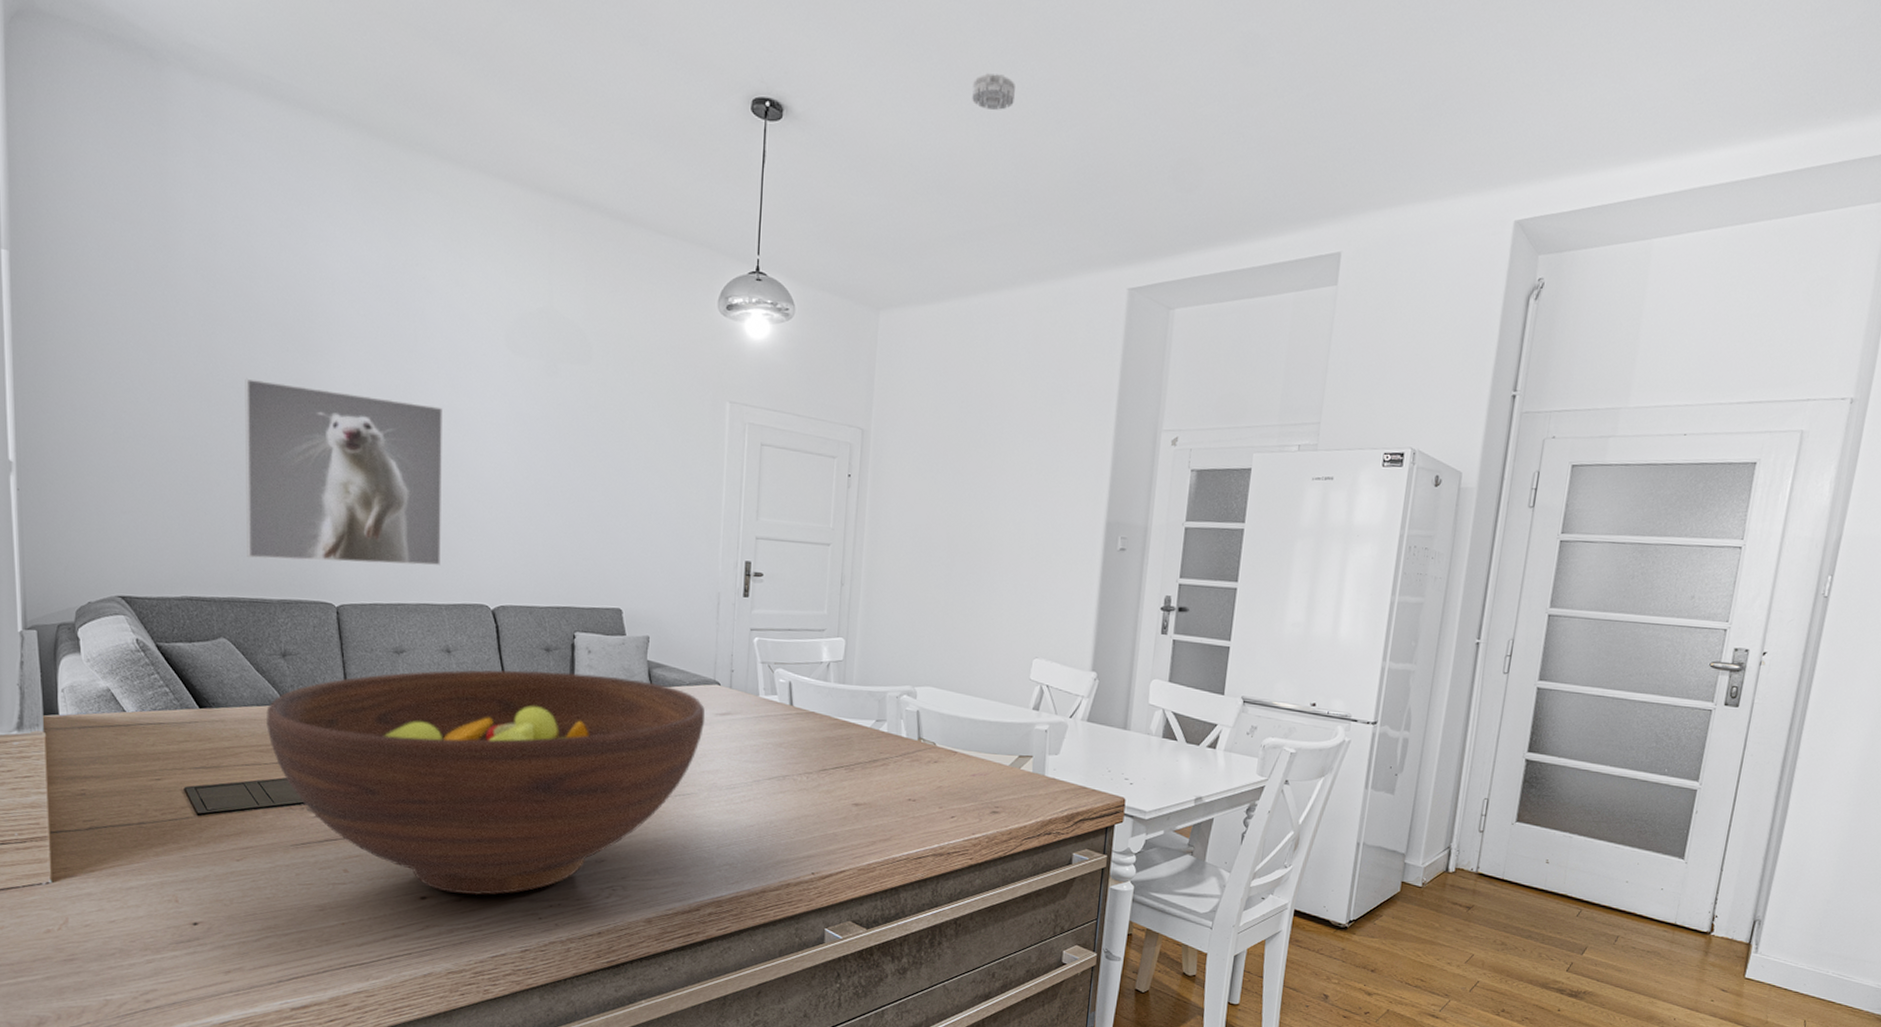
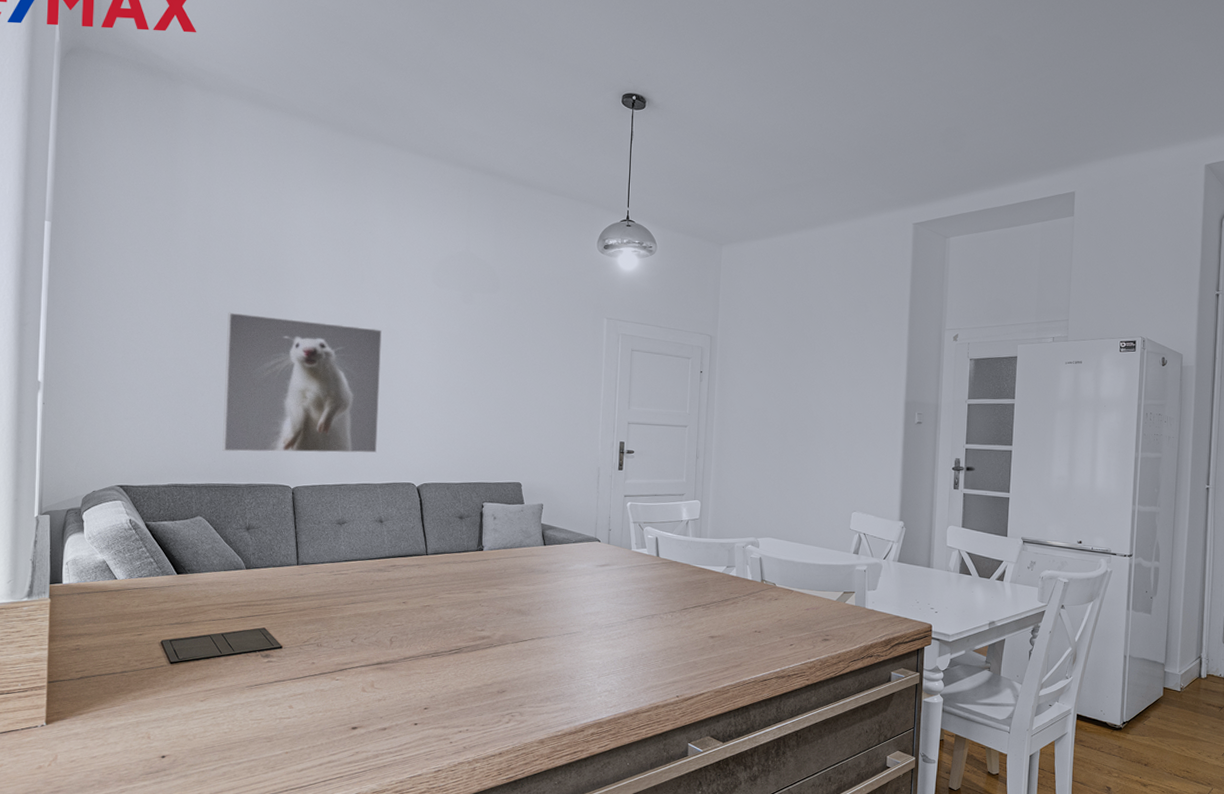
fruit bowl: present [265,670,706,896] -> none [230,534,588,725]
smoke detector: present [972,73,1015,111] -> none [788,71,821,98]

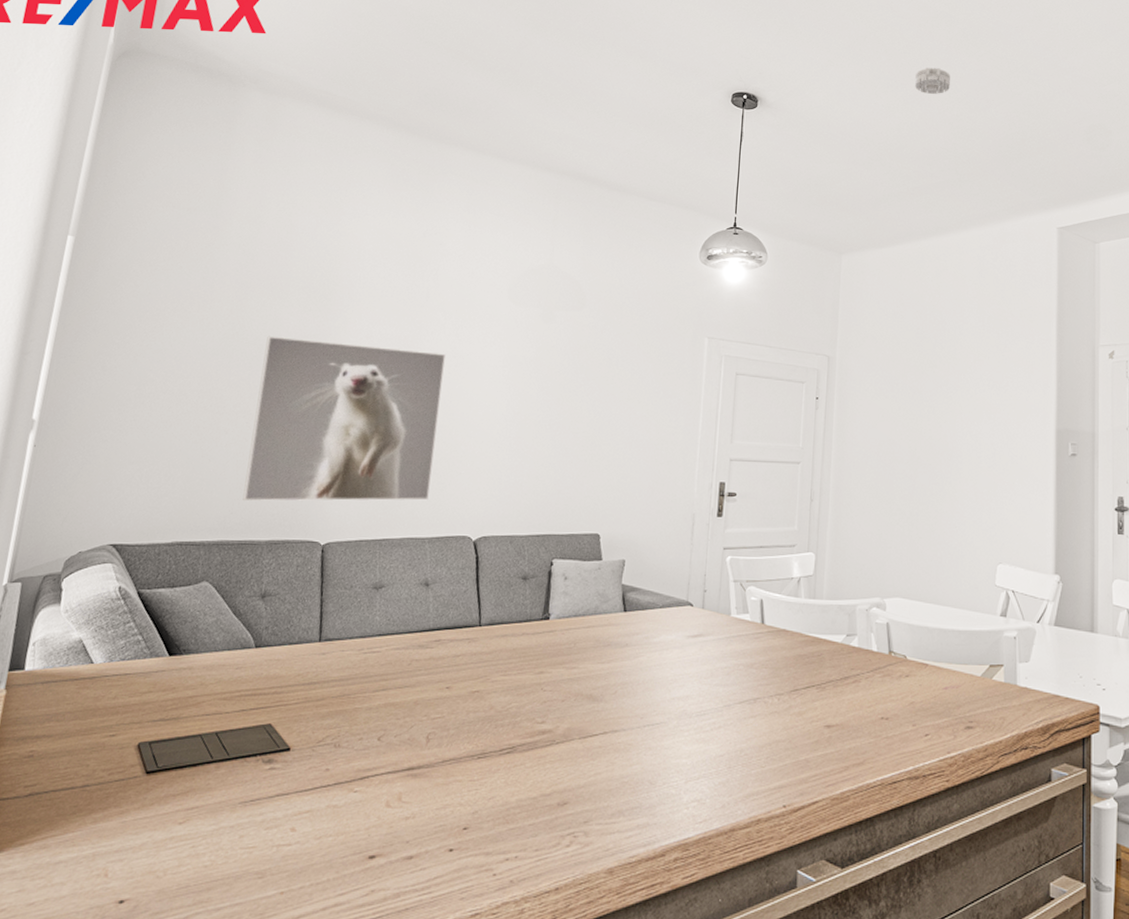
smoke detector: none [788,71,821,98] -> present [915,68,950,95]

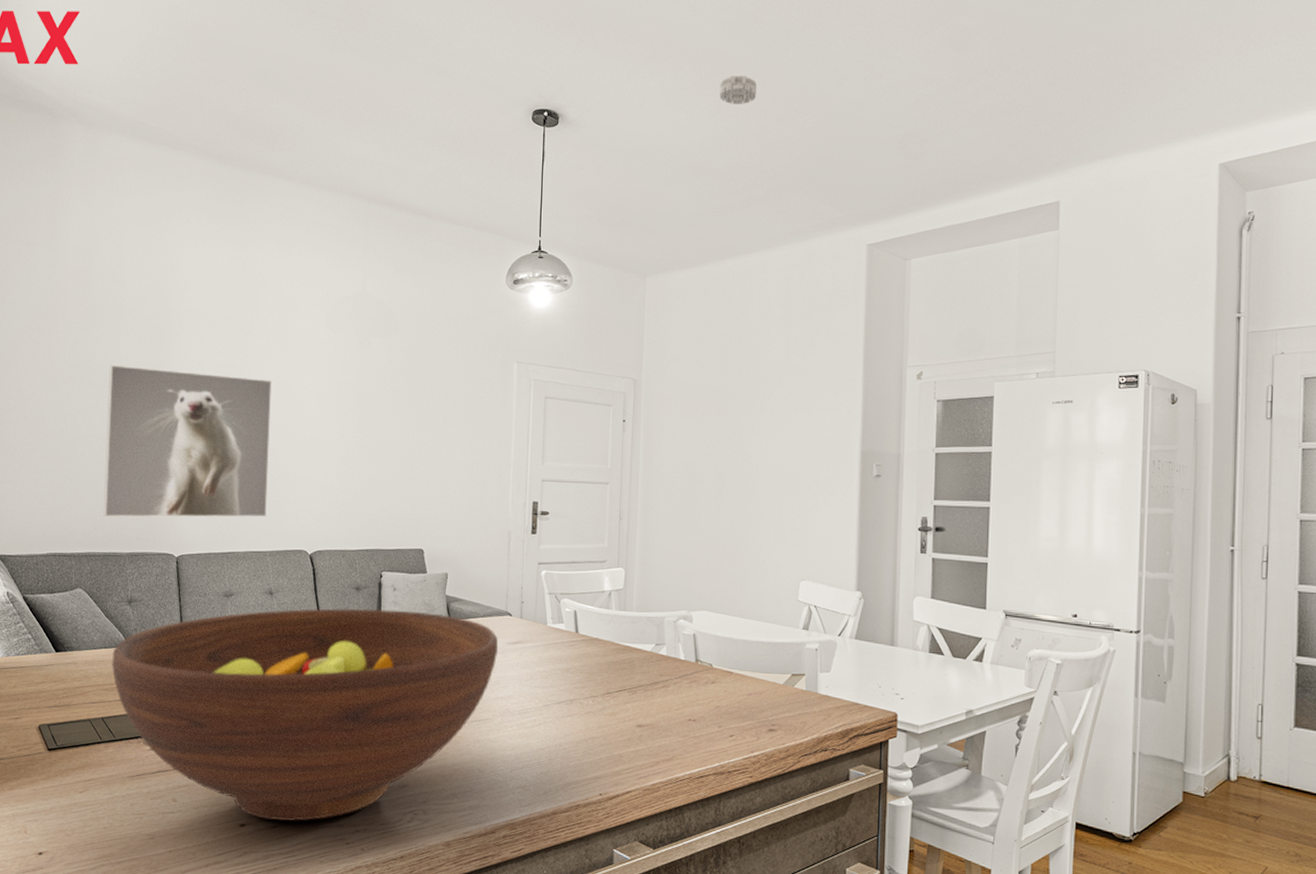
fruit bowl: none [233,600,677,851] -> present [111,608,499,822]

